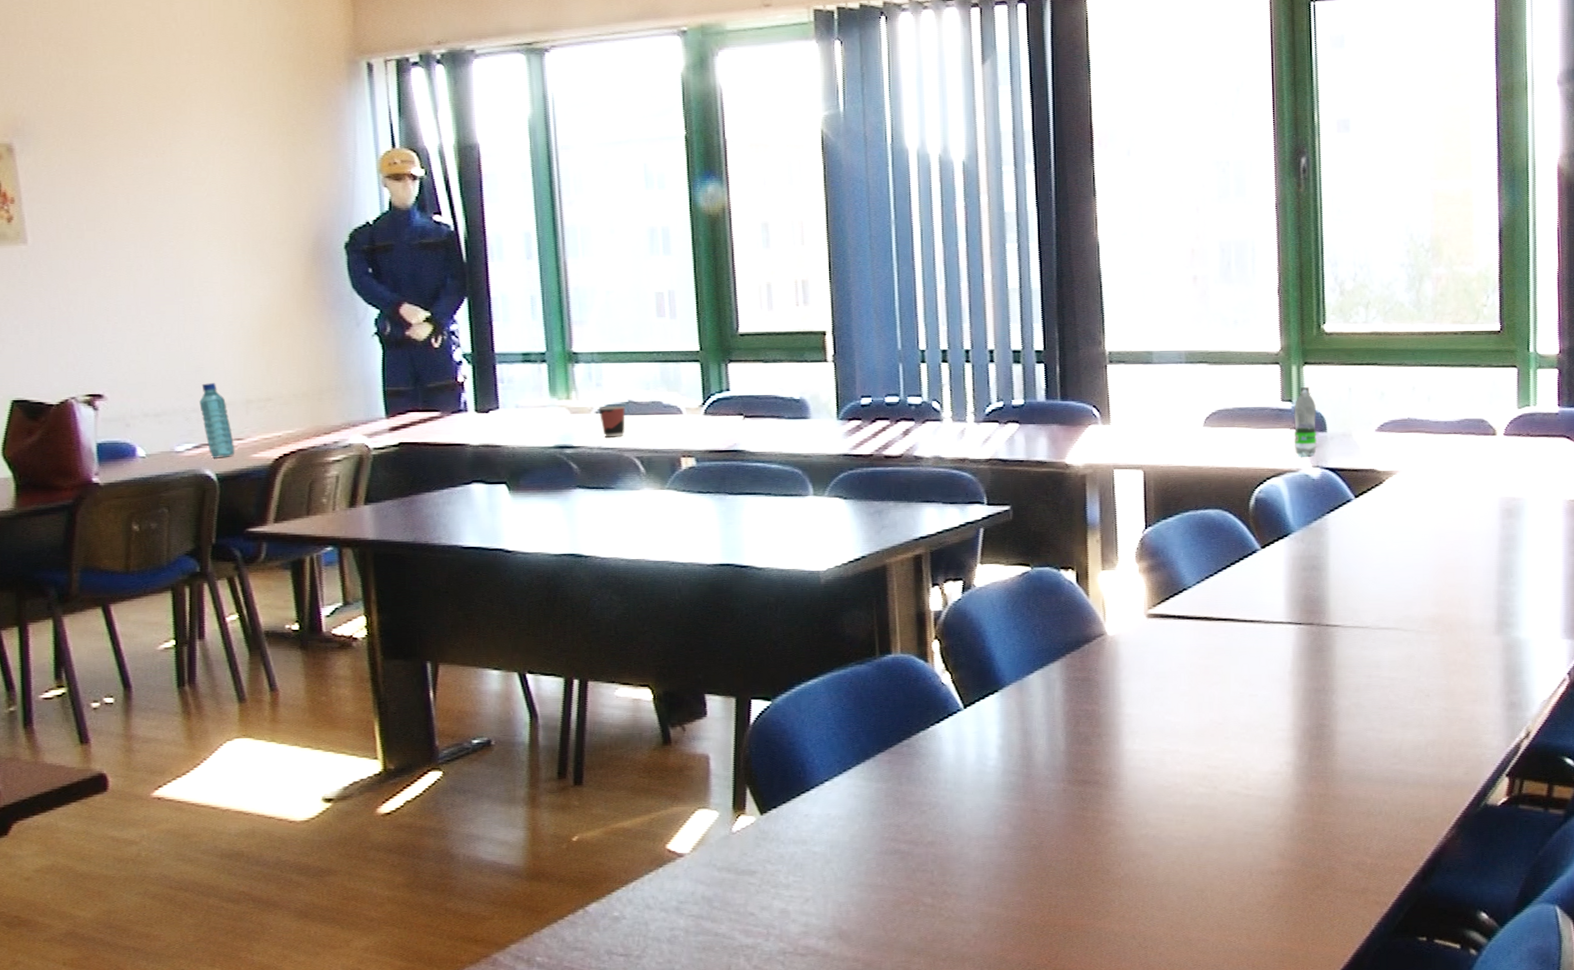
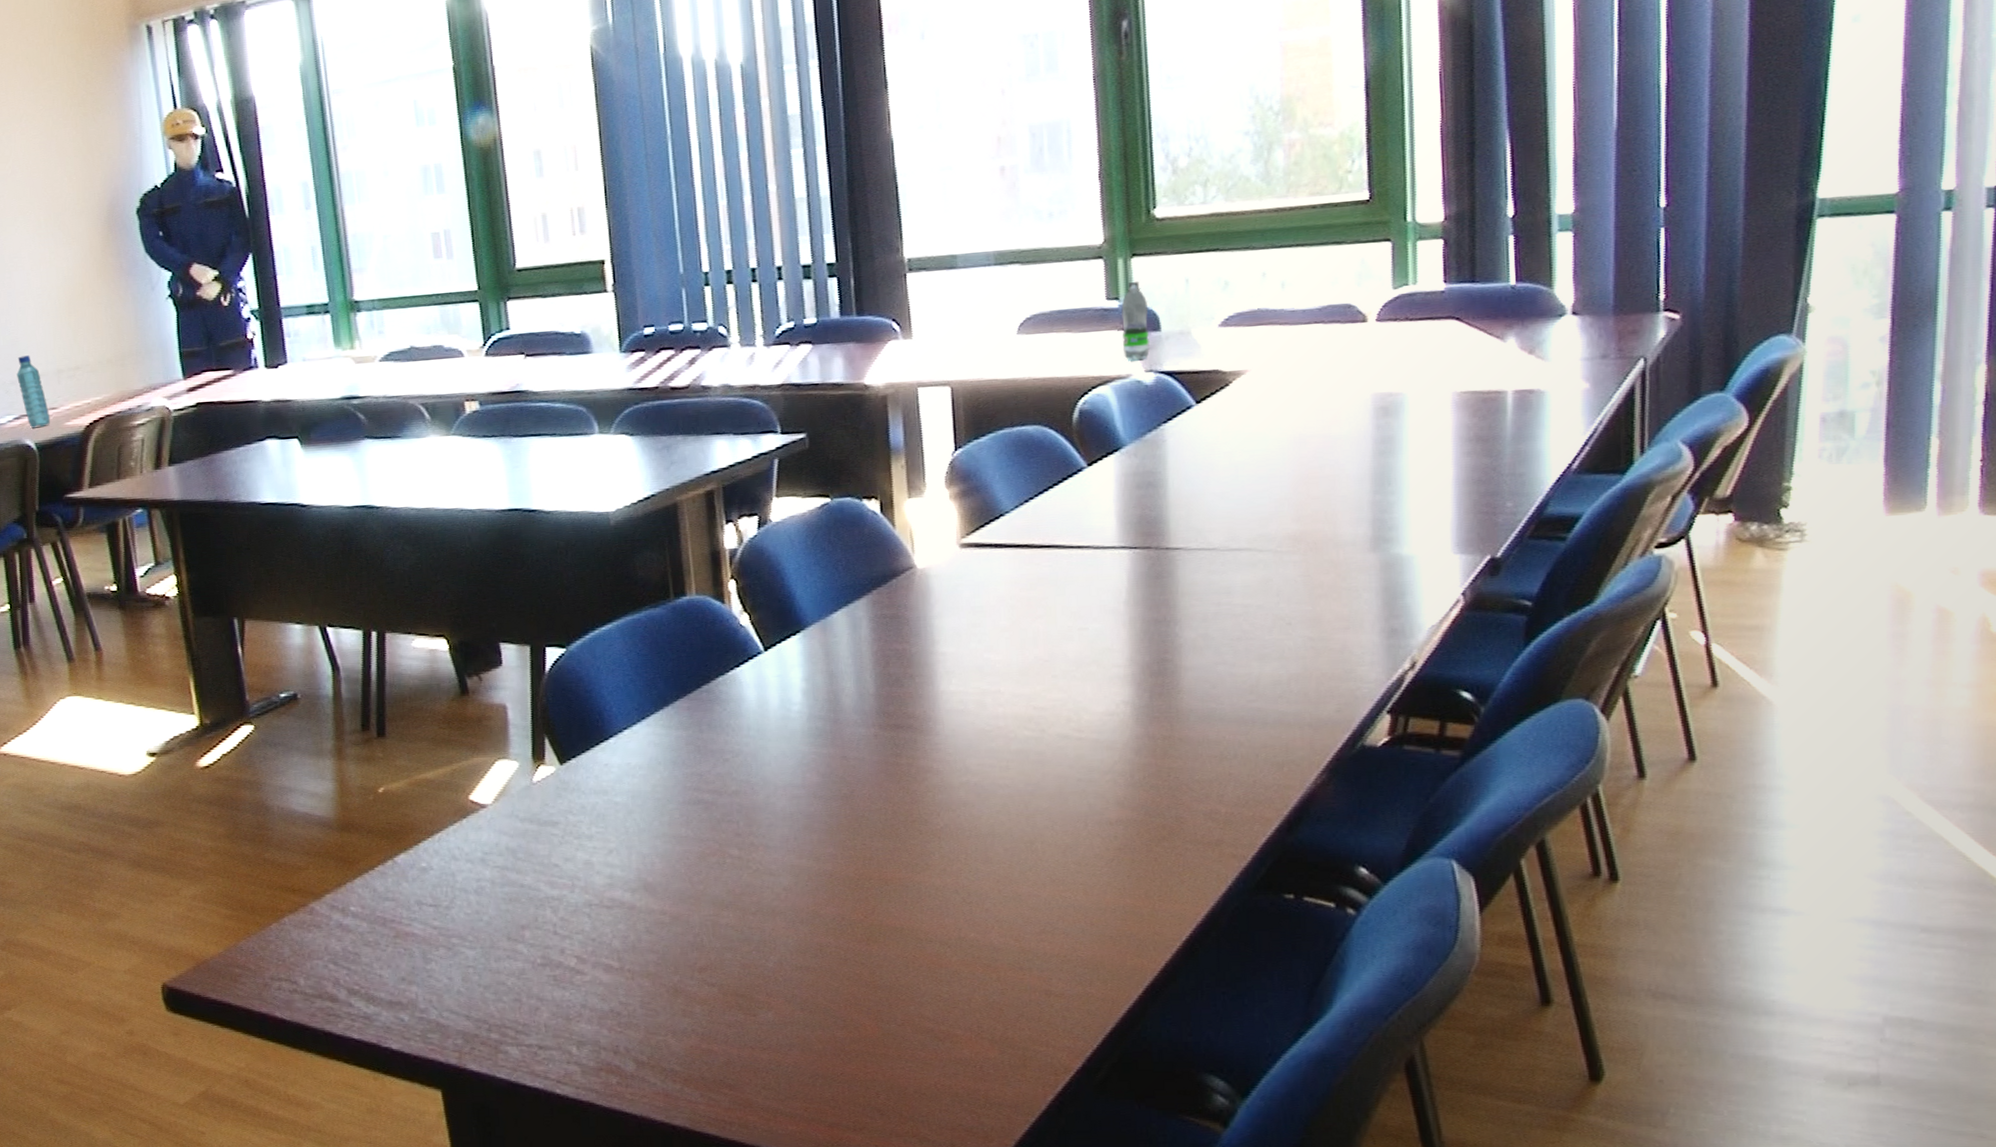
cup: present [598,405,626,437] -> none [382,352,409,386]

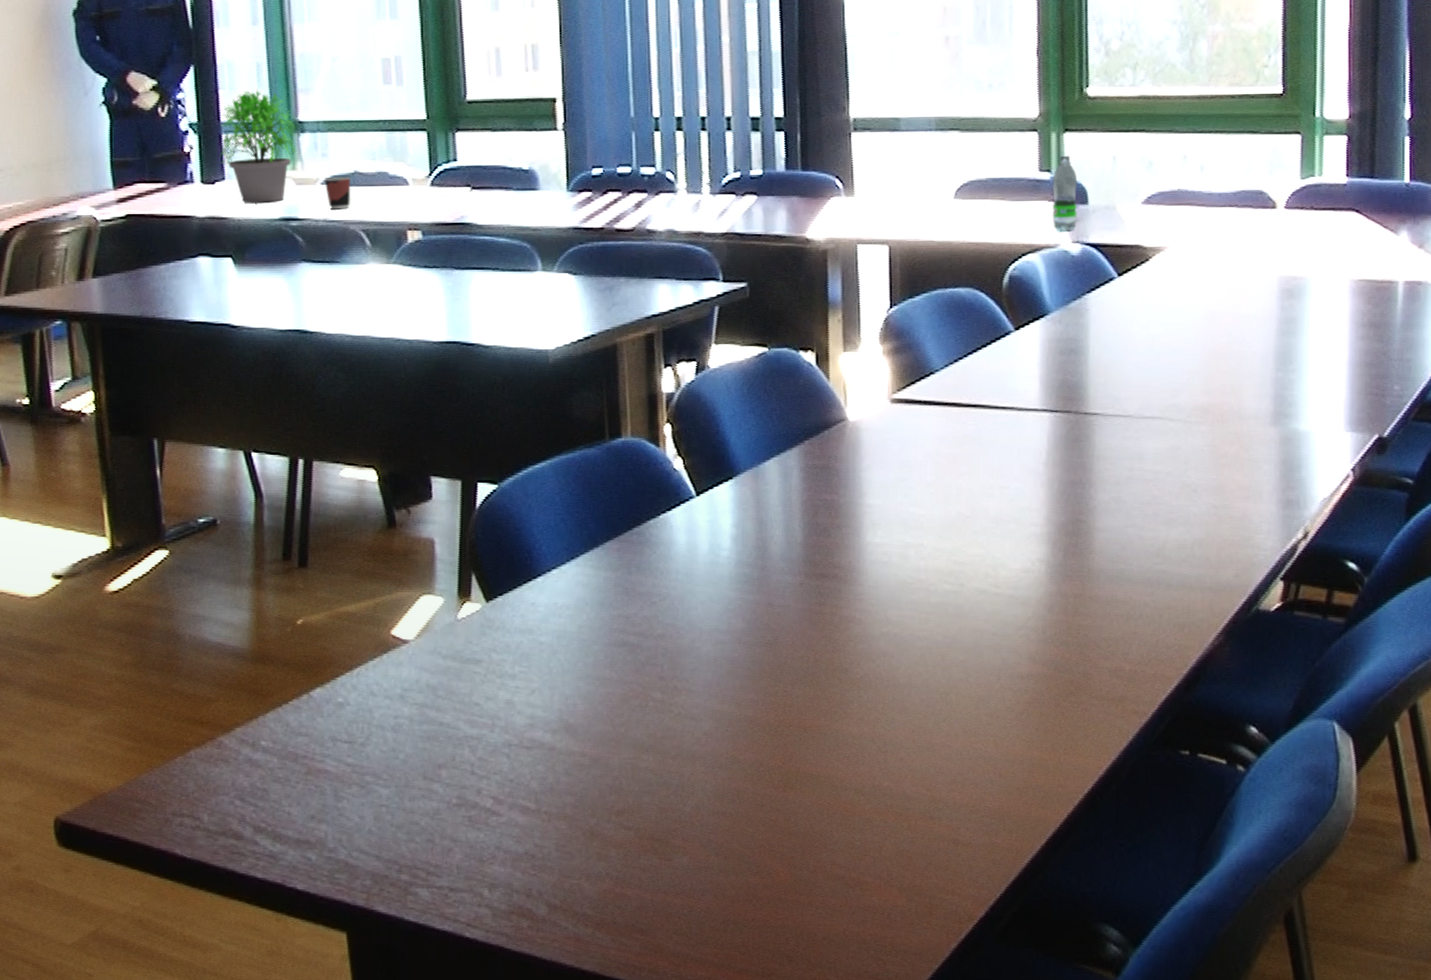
potted plant: none [281,272,354,384] -> present [220,89,296,203]
cup: none [382,352,409,386] -> present [324,176,351,210]

